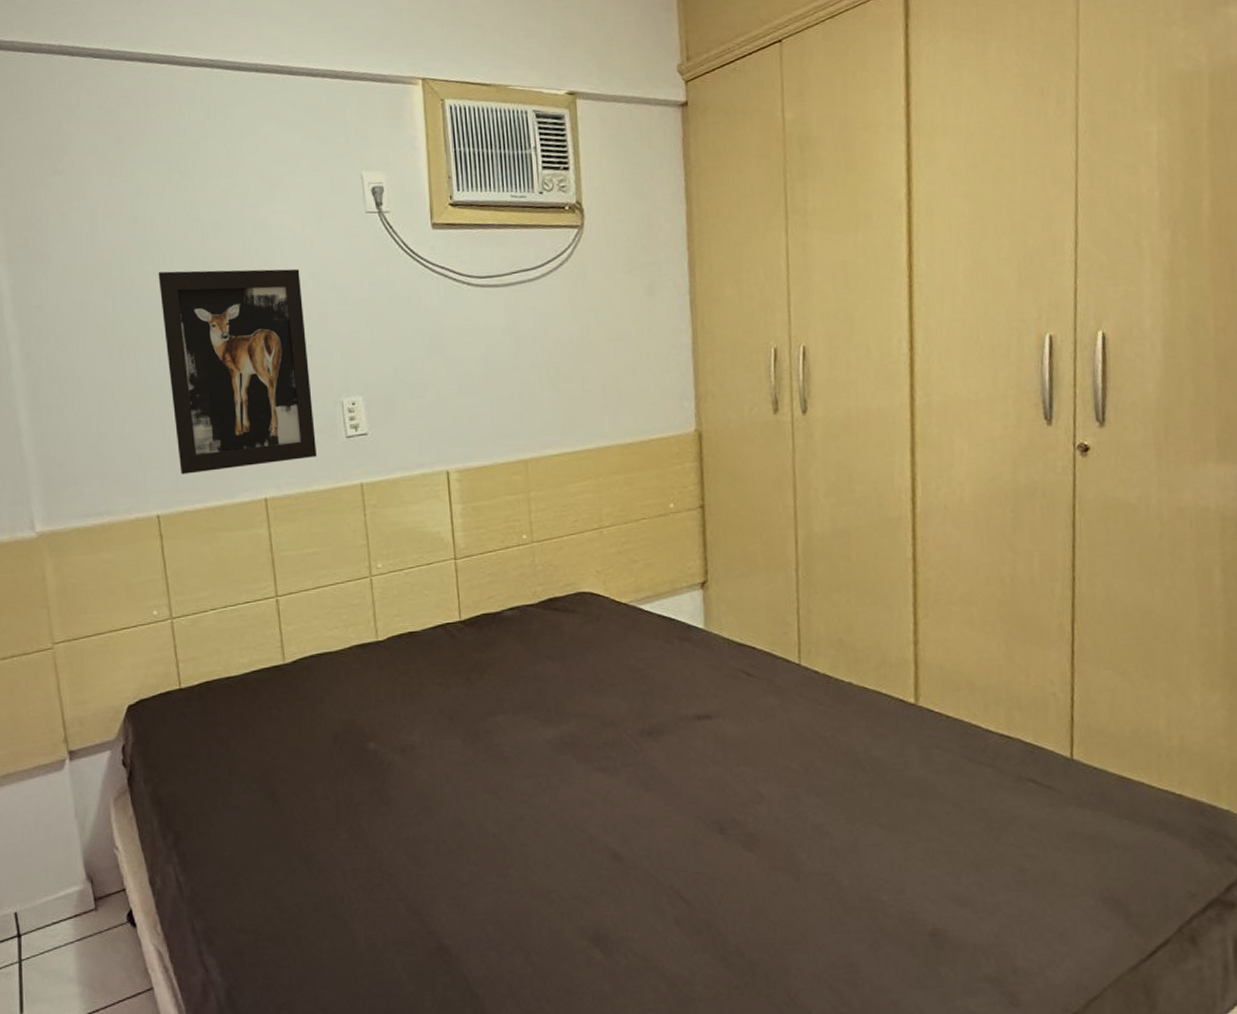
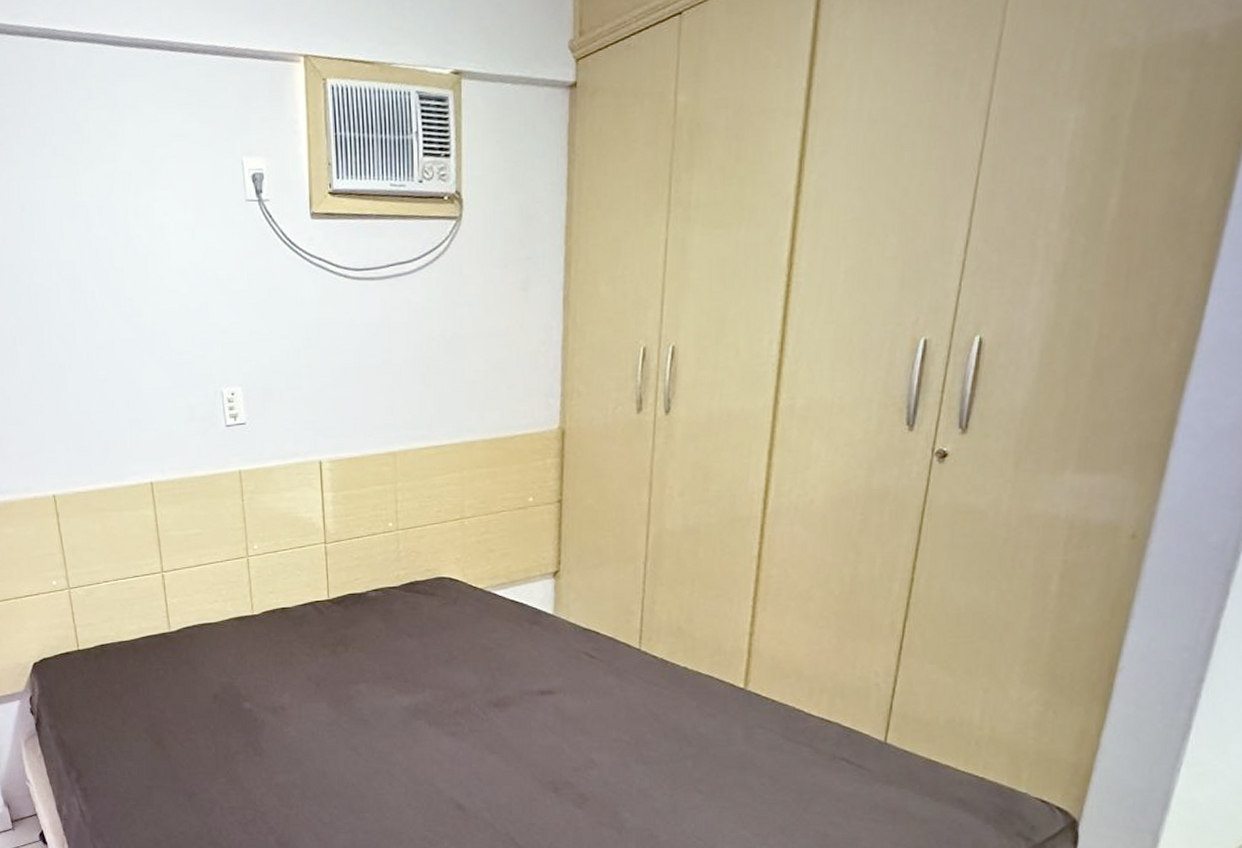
wall art: present [158,268,317,475] -> none [46,258,198,458]

